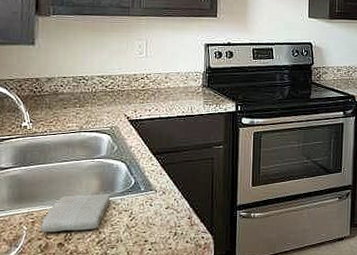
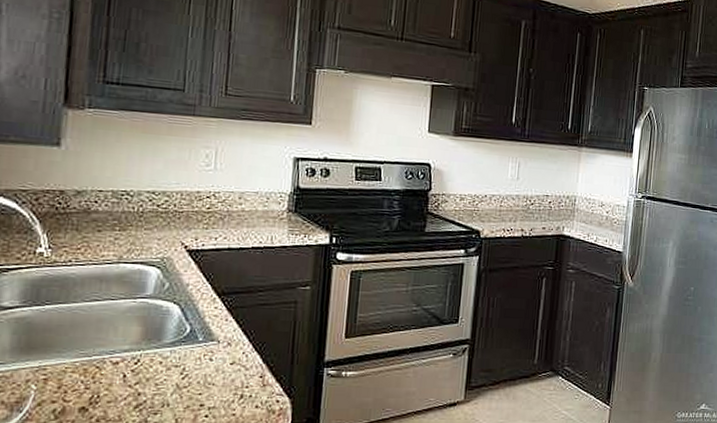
washcloth: present [41,194,111,233] -> none [56,344,157,393]

